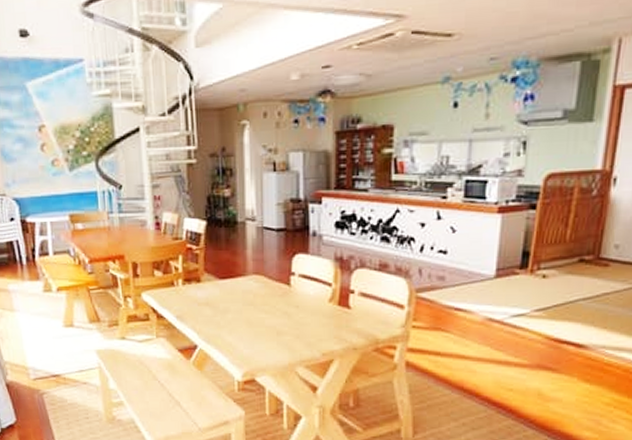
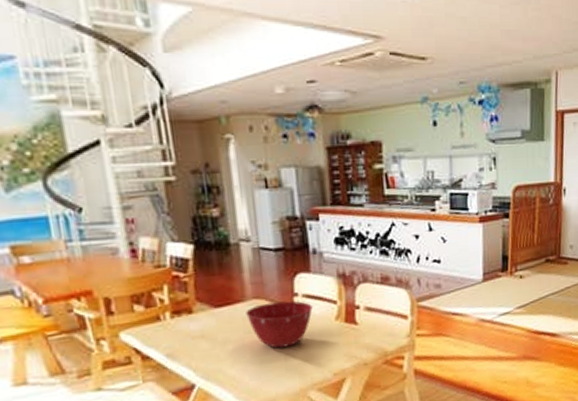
mixing bowl: none [246,279,308,322] -> present [246,300,313,349]

